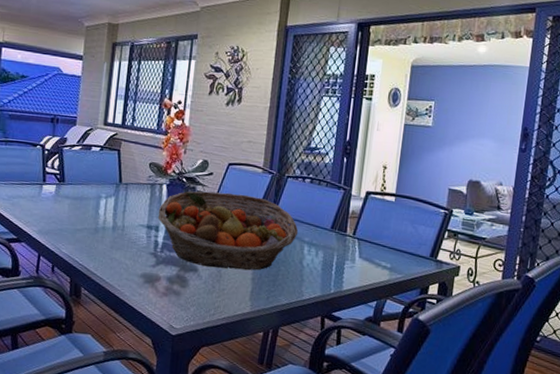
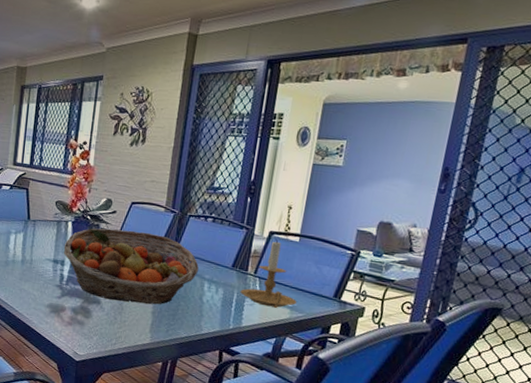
candle holder: none [339,199,396,271] -> present [240,239,298,309]

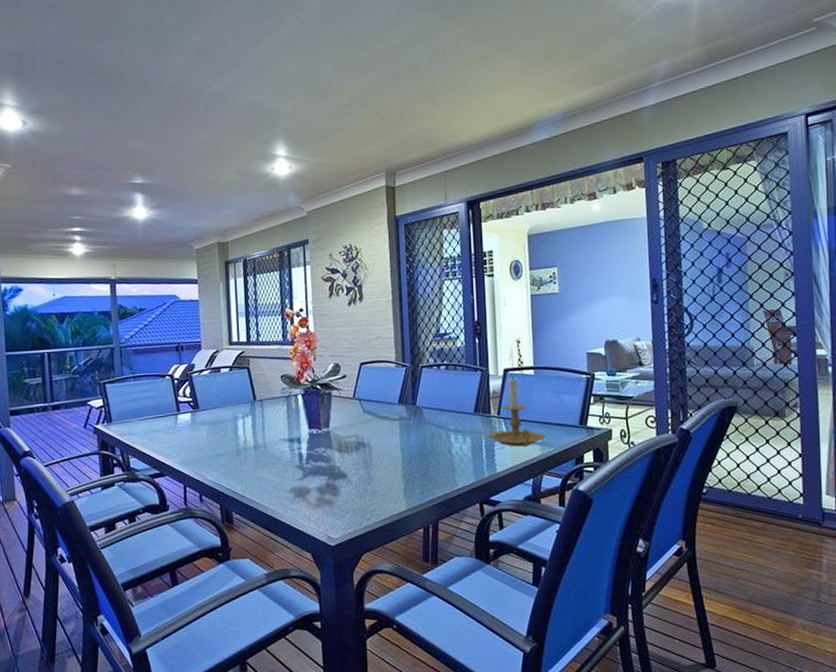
fruit basket: present [63,228,199,305] -> none [297,392,442,471]

